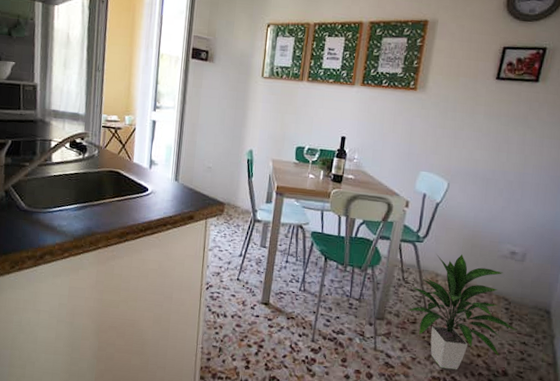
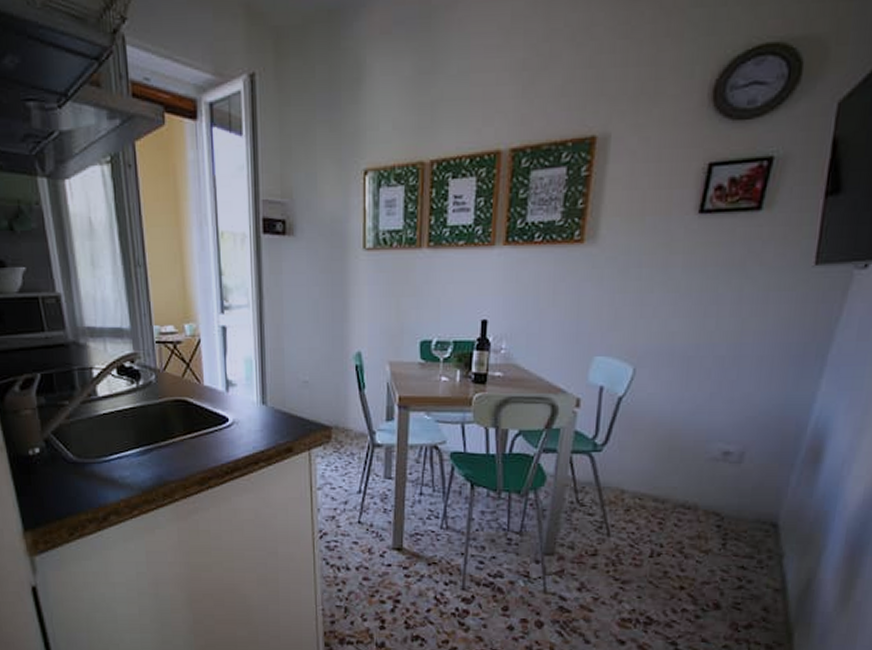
indoor plant: present [408,254,517,370] -> none [585,462,733,608]

